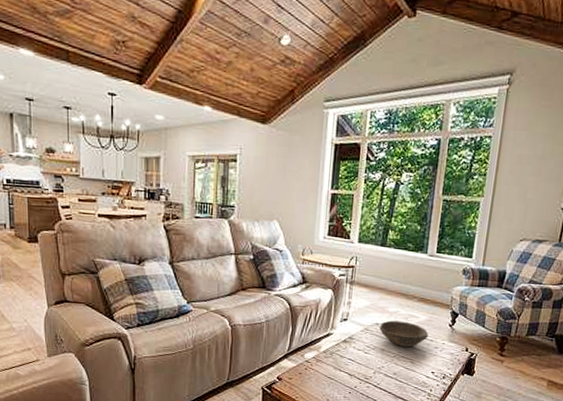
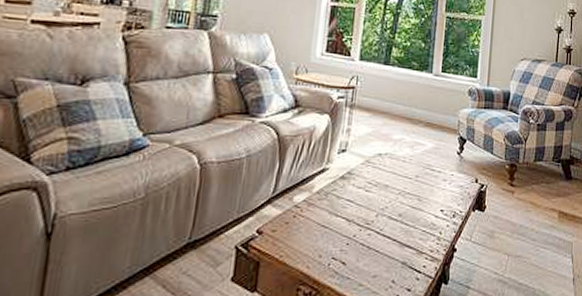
bowl: present [379,320,429,347] -> none [382,149,436,181]

